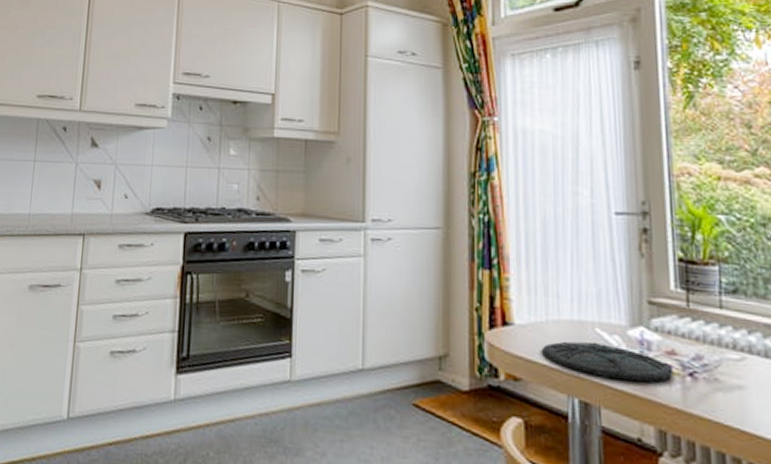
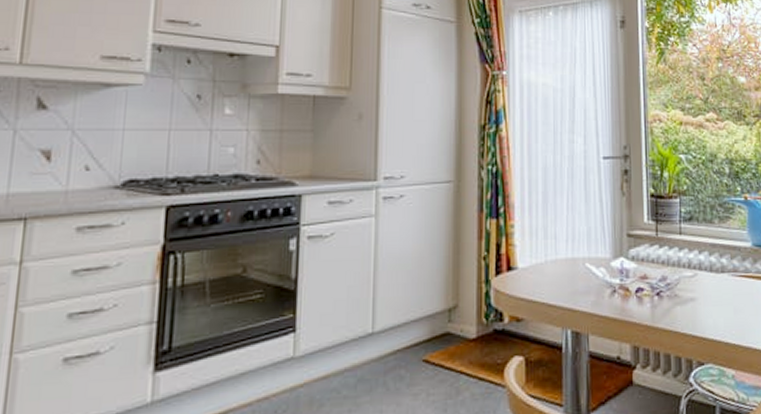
plate: present [542,341,674,382] -> none [541,276,645,308]

